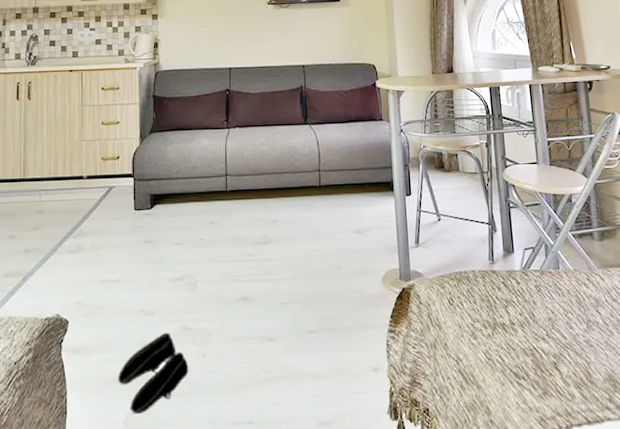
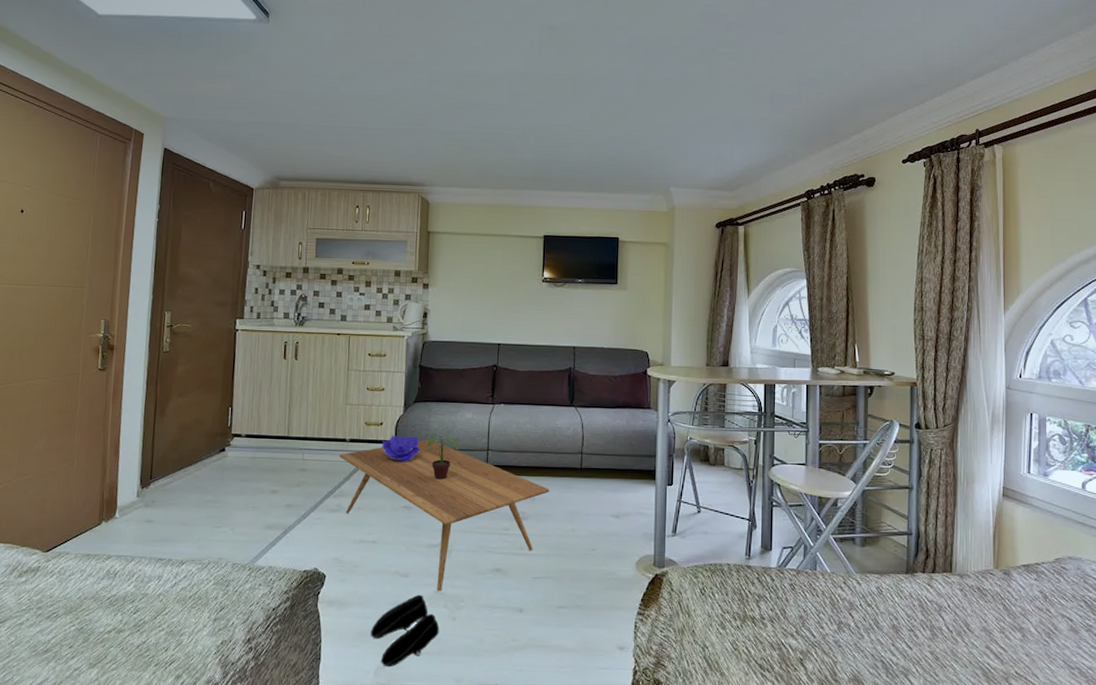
coffee table: none [77,168,291,327] -> present [339,438,550,591]
decorative bowl: none [120,166,159,195] -> present [382,434,421,462]
potted plant: none [161,163,196,210] -> present [423,434,458,480]

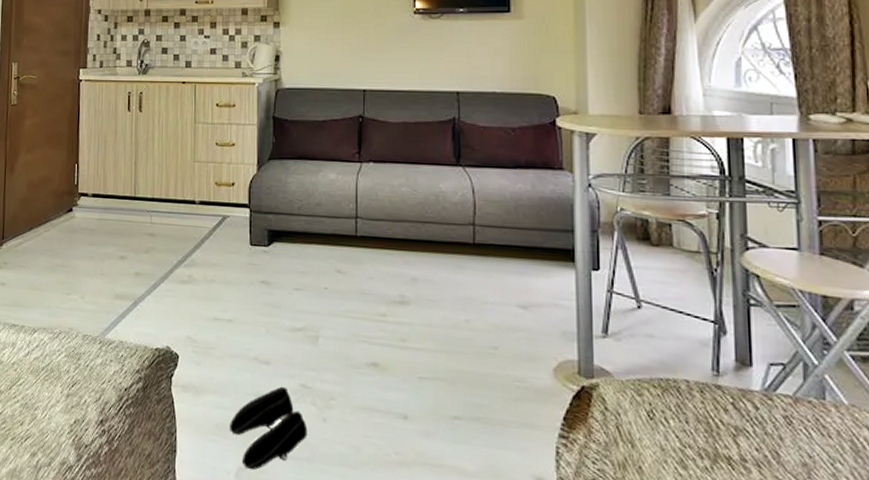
coffee table: present [339,438,550,591] -> none [189,202,436,385]
decorative bowl: present [382,434,421,462] -> none [235,197,278,230]
potted plant: present [423,434,458,480] -> none [281,197,321,252]

